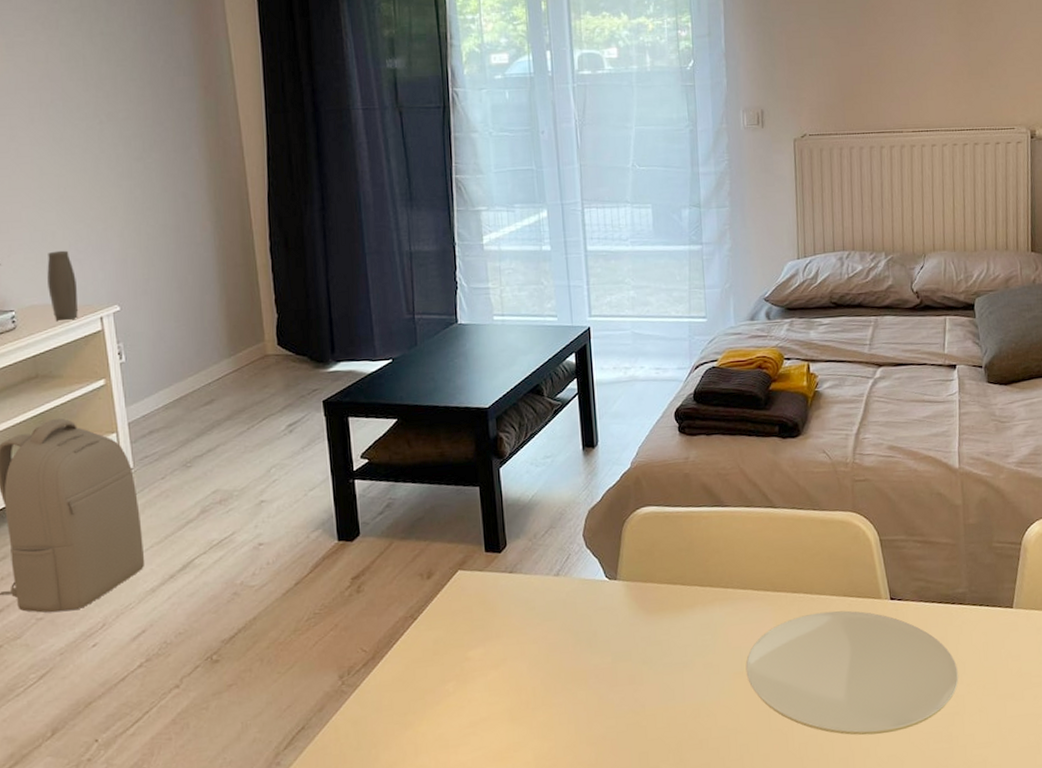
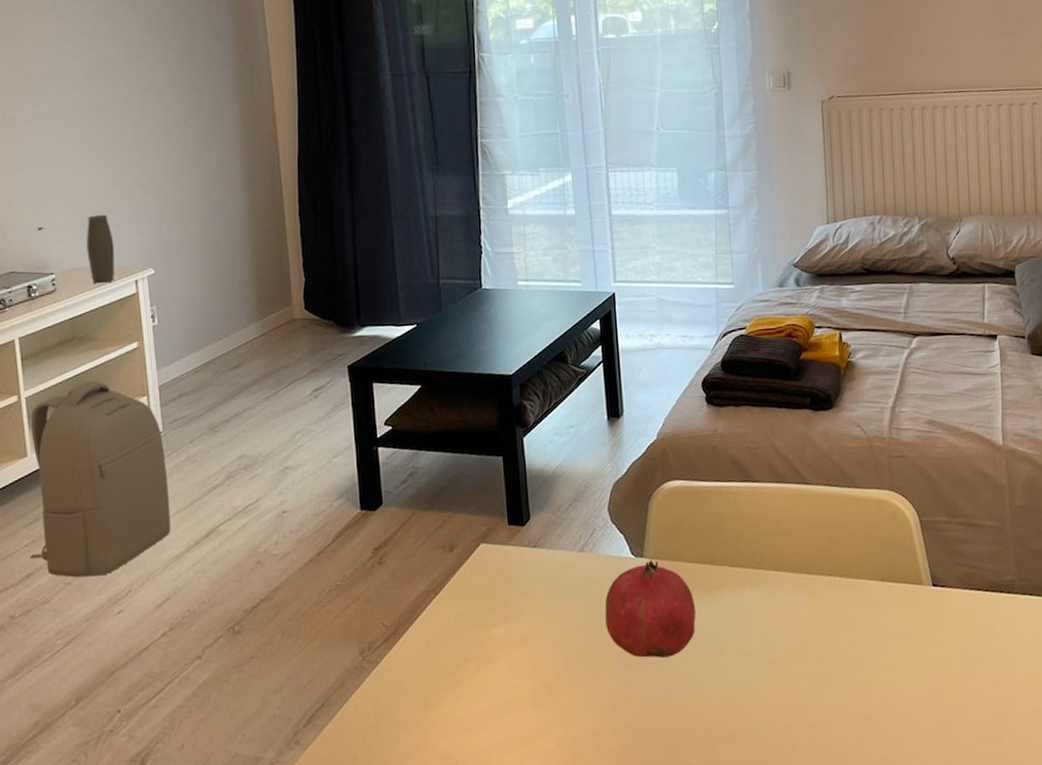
fruit: none [579,582,668,674] -> present [605,560,696,658]
plate: present [745,610,959,735] -> none [779,596,1010,734]

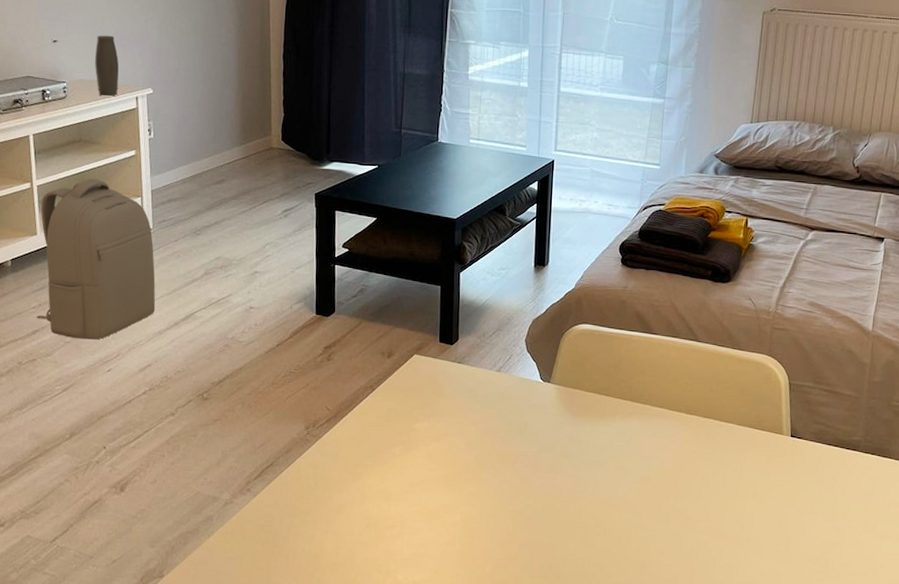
fruit: present [605,560,696,658] -> none [512,385,589,464]

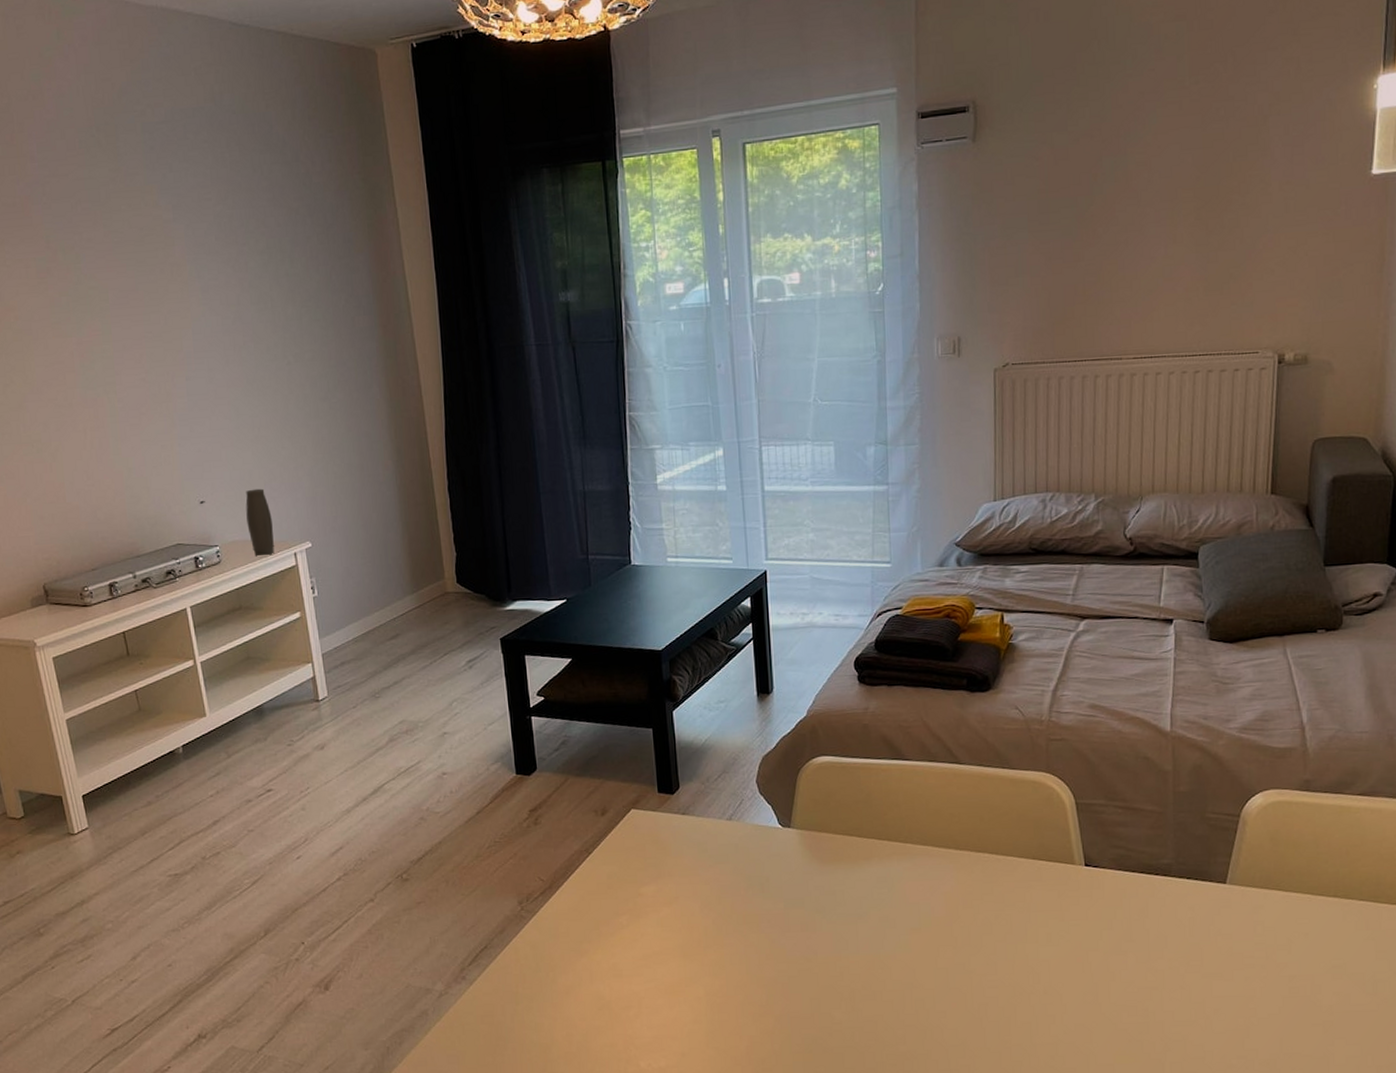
backpack: present [37,178,156,340] -> none [207,647,341,826]

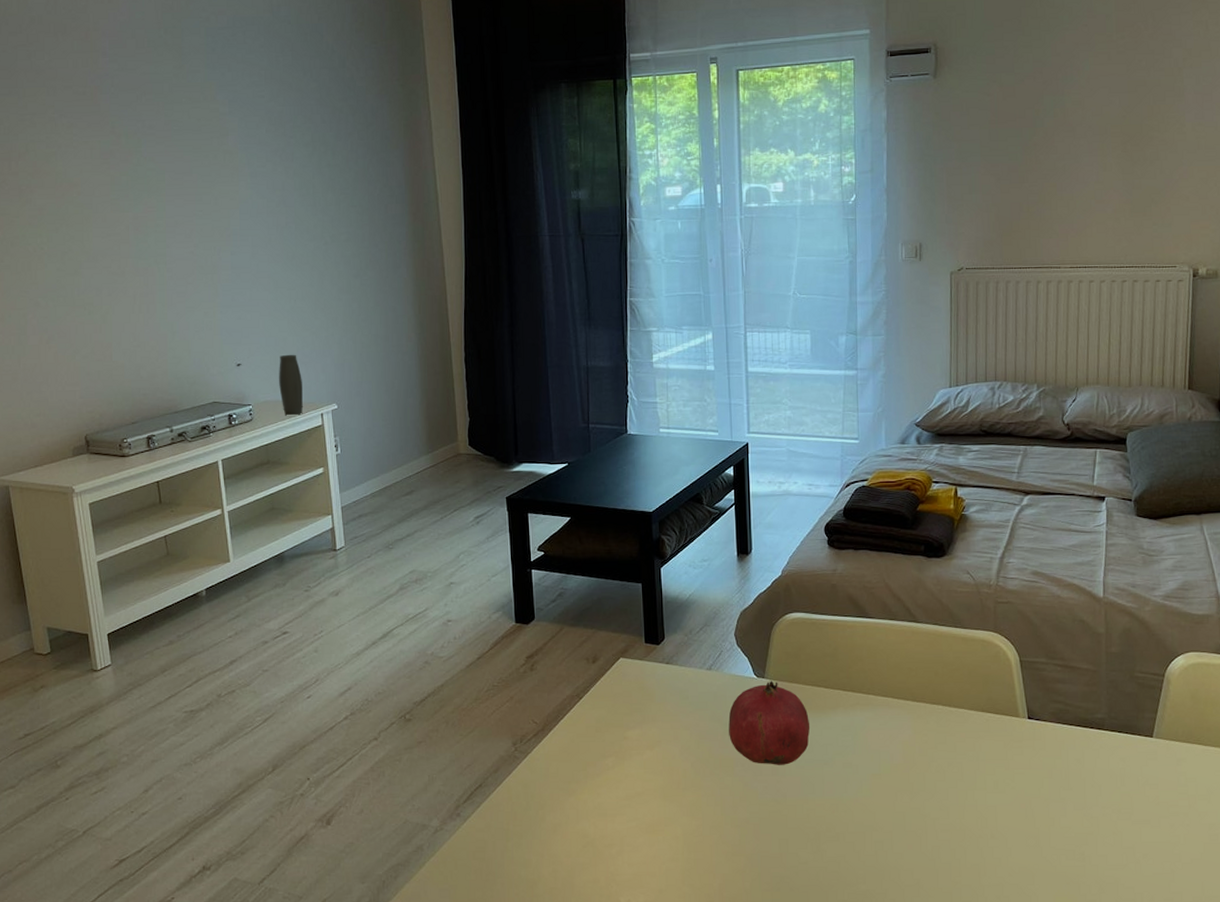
fruit: none [752,830,842,921] -> present [728,680,810,765]

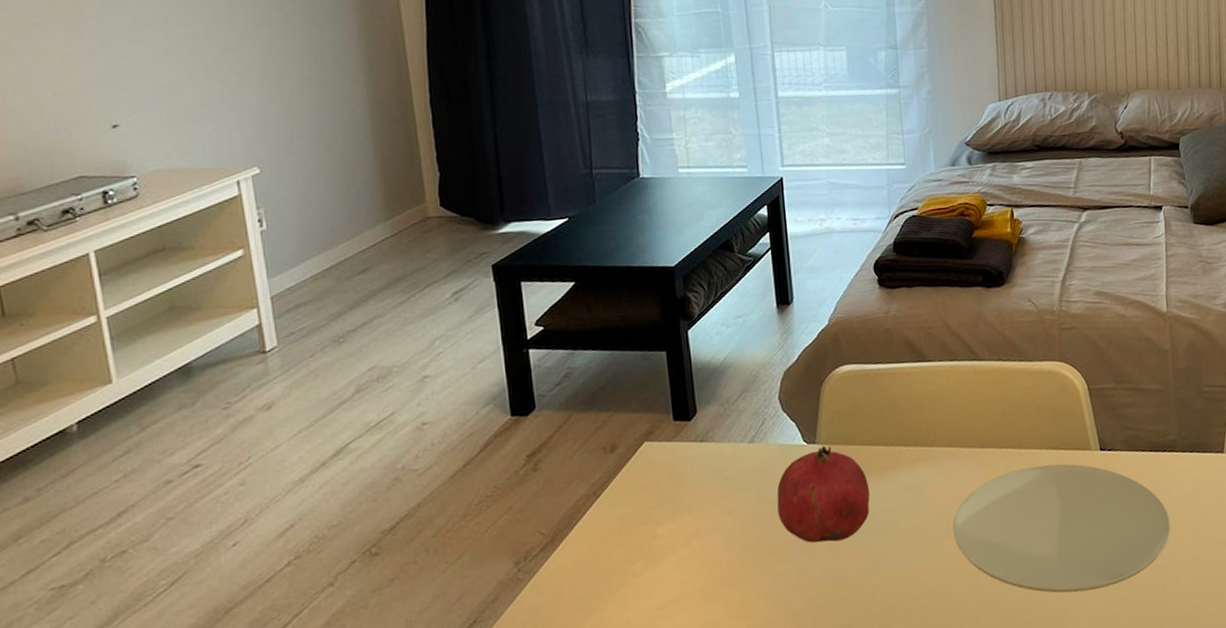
vase: present [279,354,303,417] -> none [174,108,211,189]
plate: none [883,724,1094,845] -> present [952,464,1171,593]

